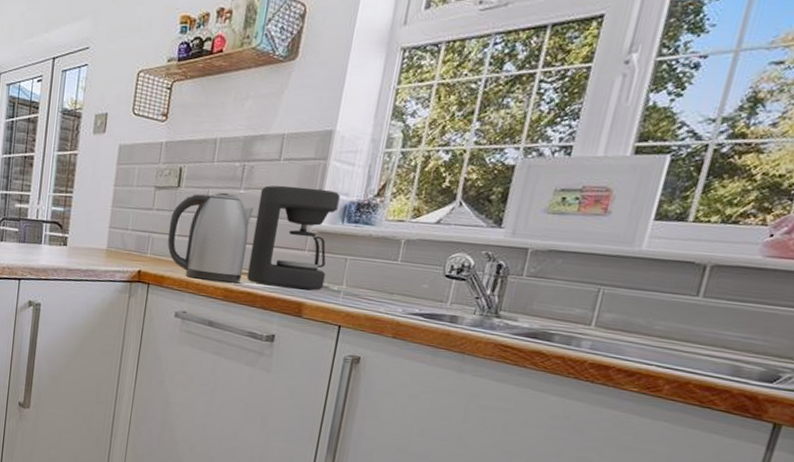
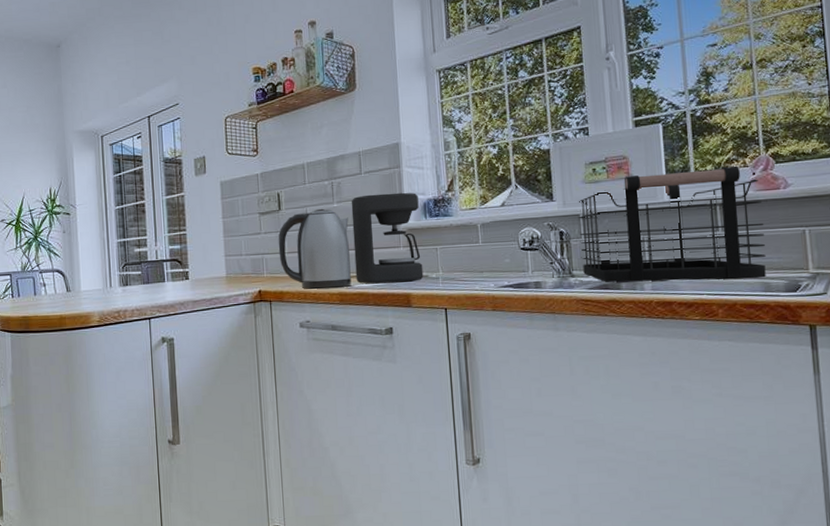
dish rack: none [512,213,775,360] -> present [578,166,766,282]

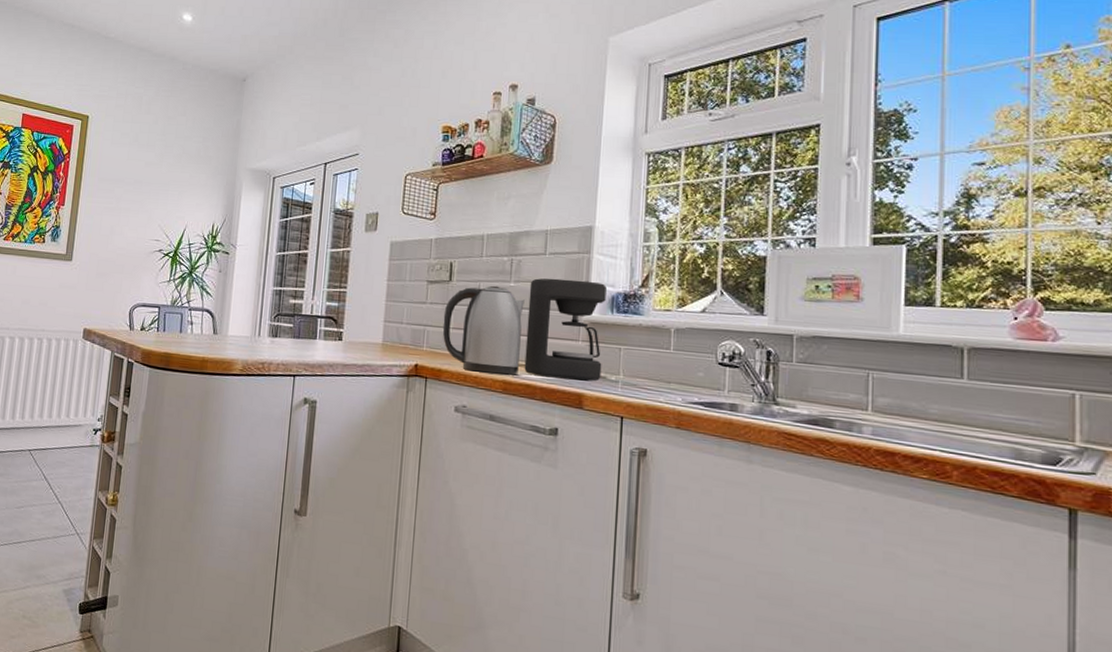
dish rack: present [578,166,766,282] -> none [789,299,1023,443]

